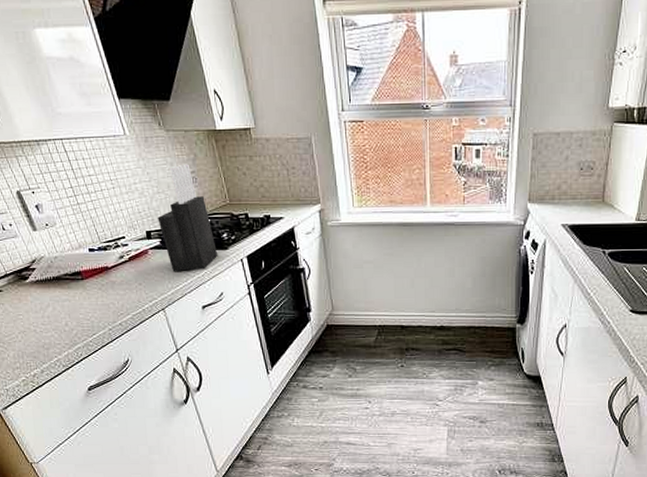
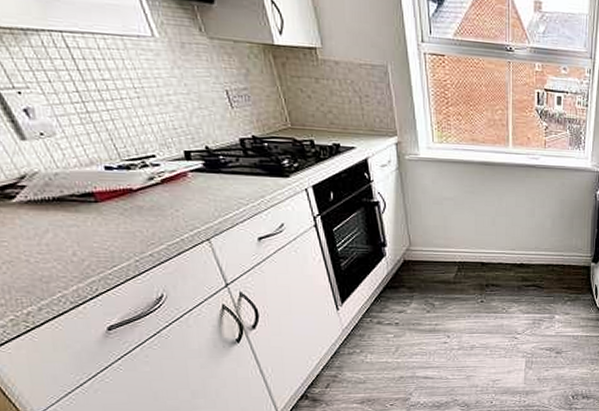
knife block: present [157,164,218,271] -> none [199,78,278,199]

